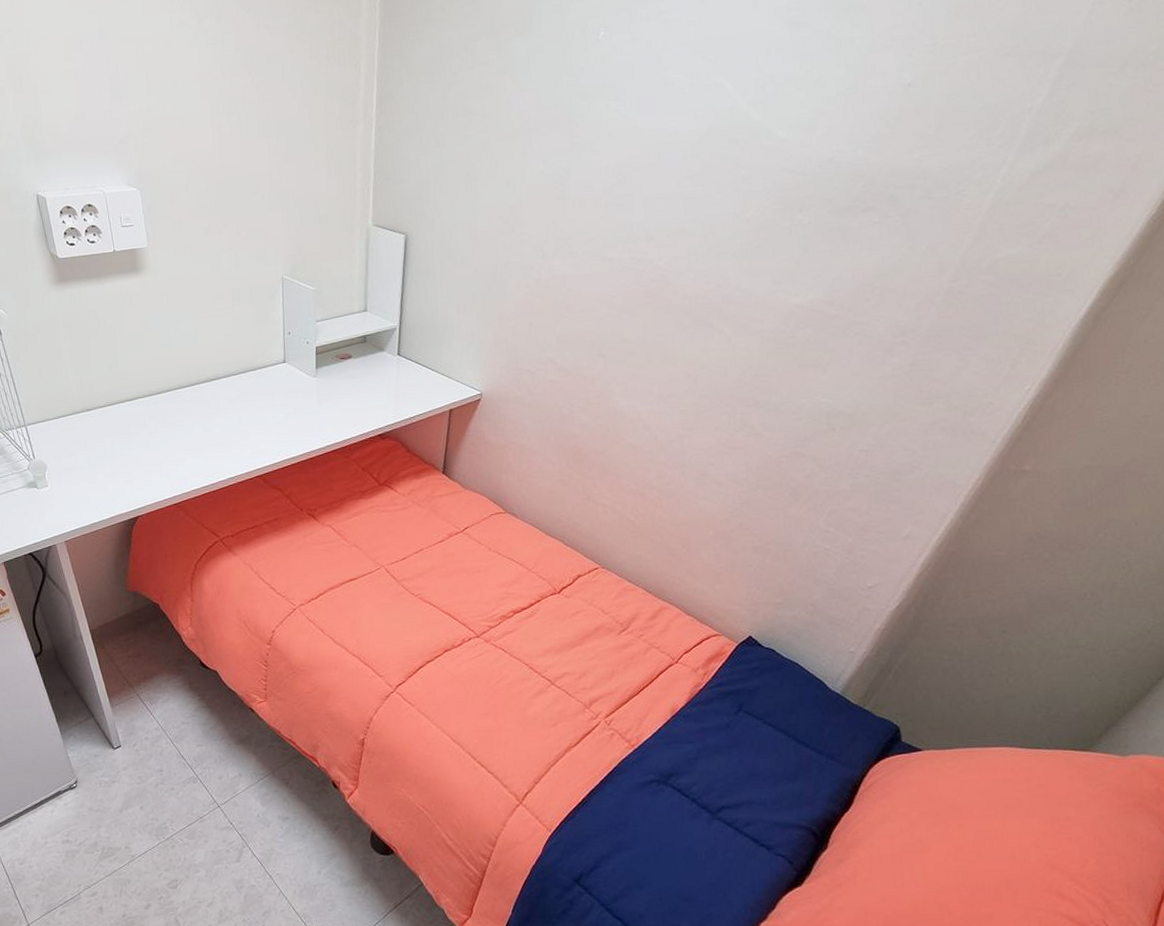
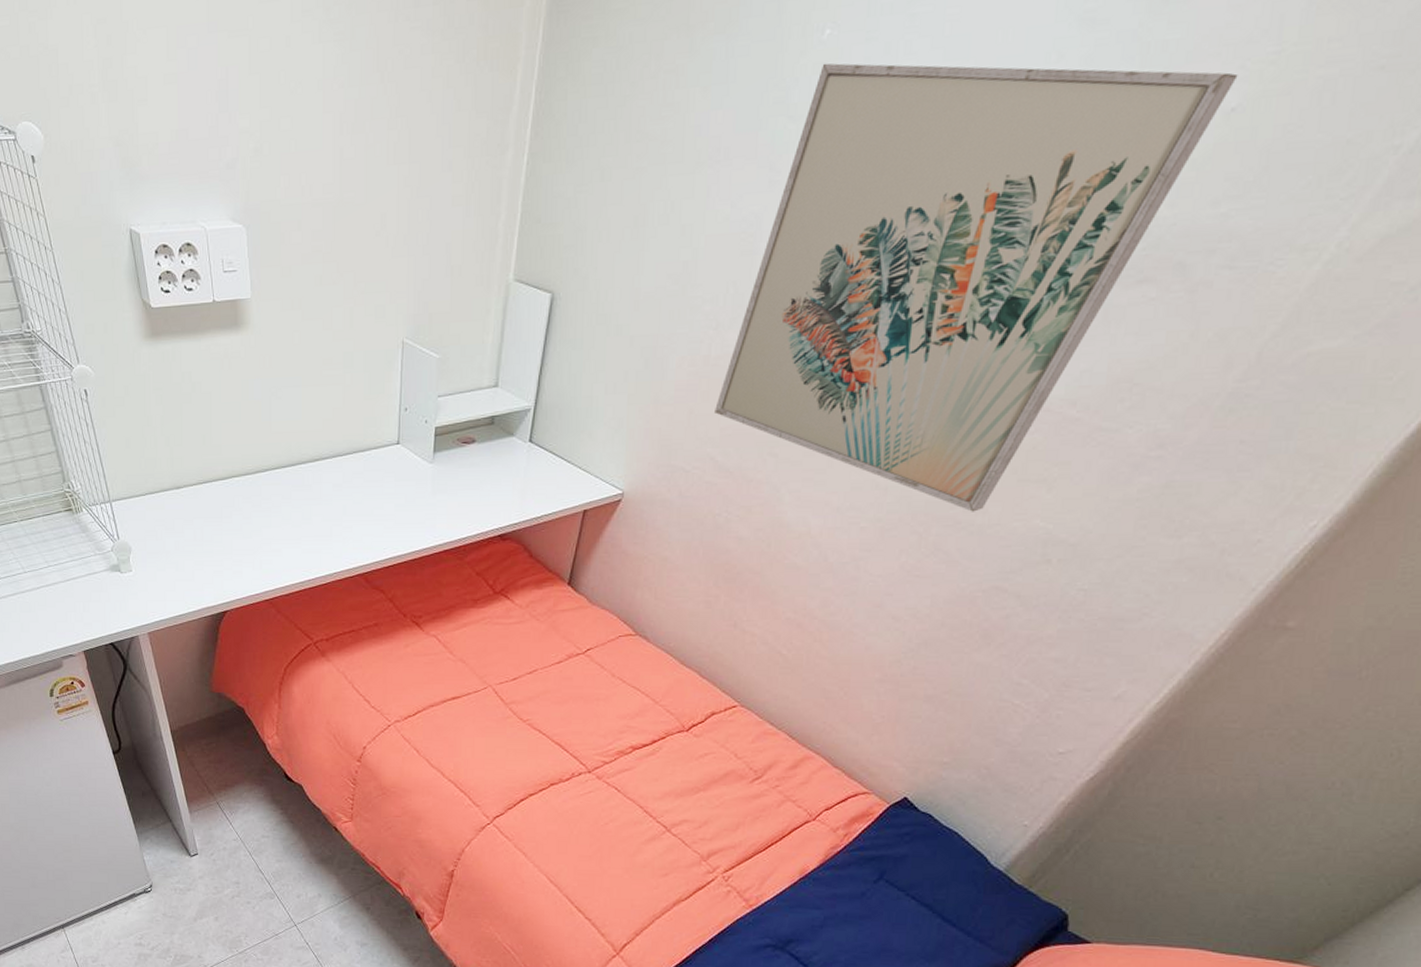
wall art: none [550,56,908,393] -> present [715,63,1238,512]

